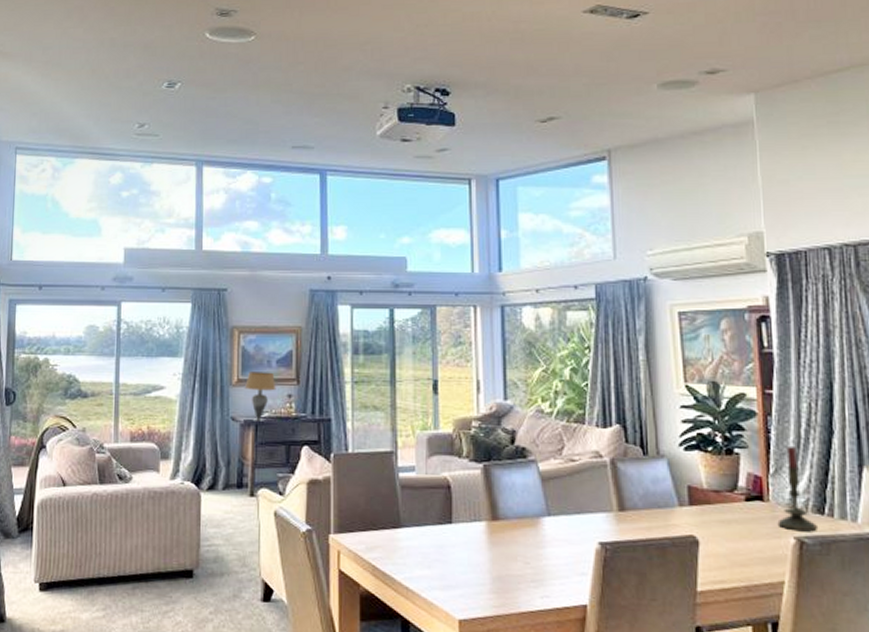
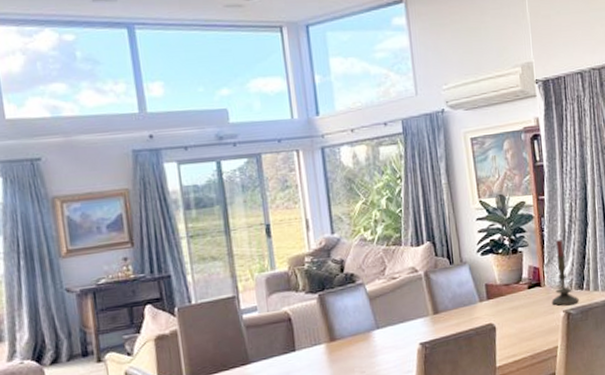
table lamp: present [245,372,276,421] -> none [76,238,110,289]

